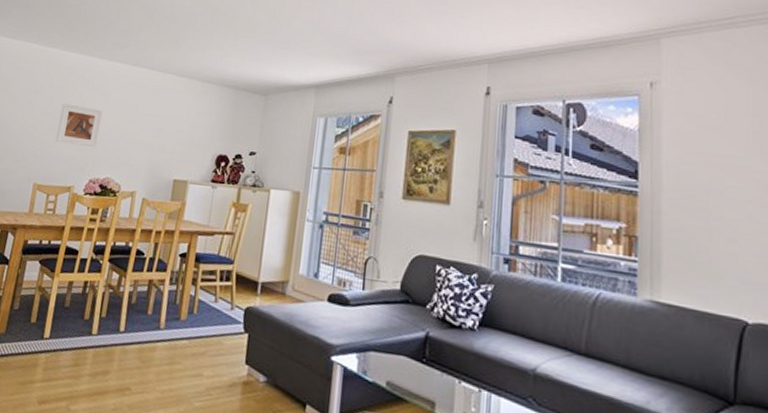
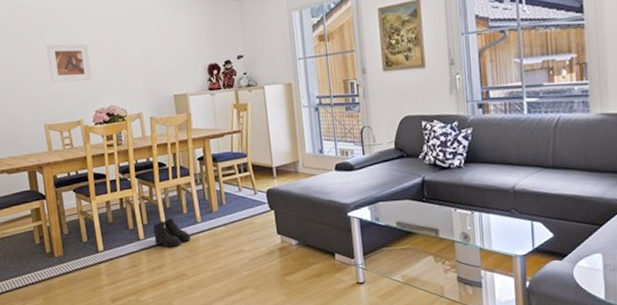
boots: none [106,315,148,352] -> present [153,217,191,247]

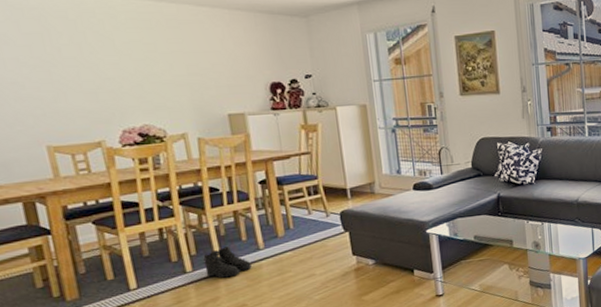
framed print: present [46,44,93,83] -> none [47,51,118,97]

